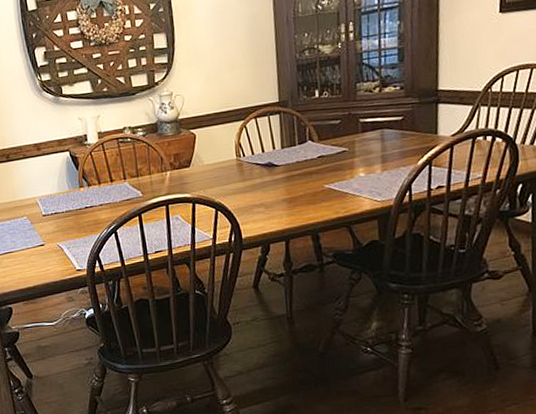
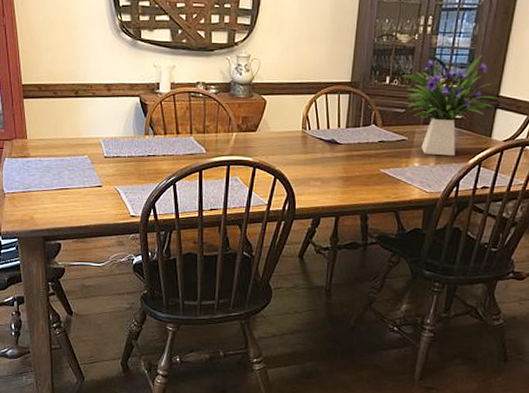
flower arrangement: none [331,51,438,162] -> present [402,54,498,156]

